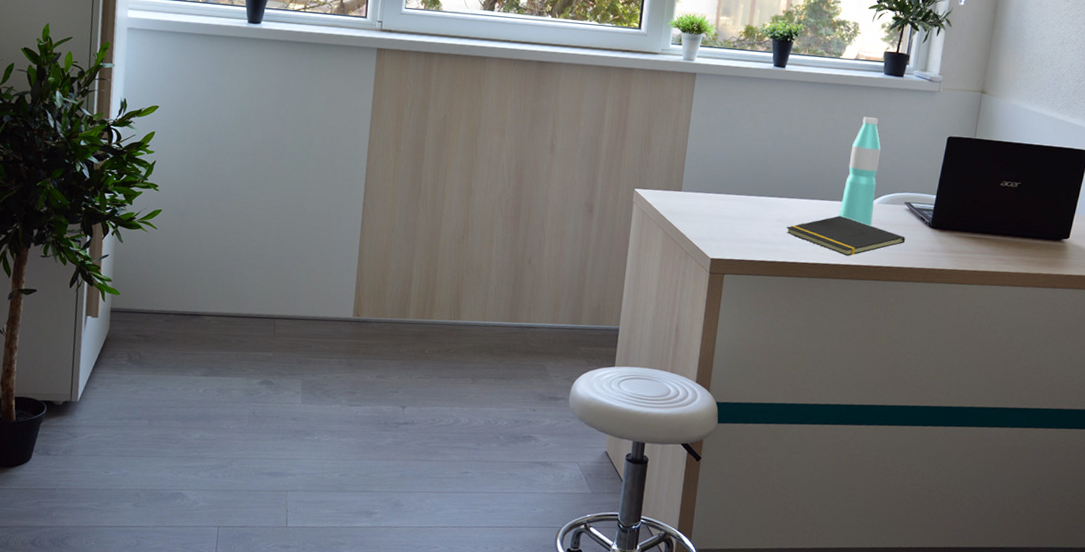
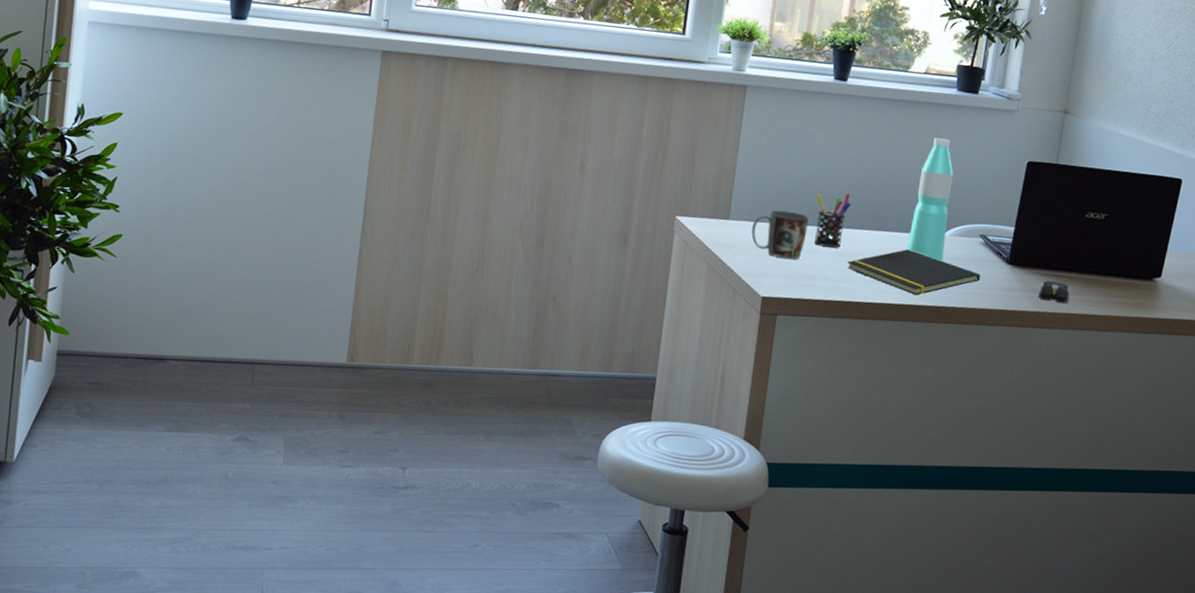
mug: none [701,182,752,226] -> present [751,210,809,260]
pen holder: none [756,167,790,215] -> present [813,193,852,248]
computer mouse: none [958,242,986,263] -> present [1039,280,1070,304]

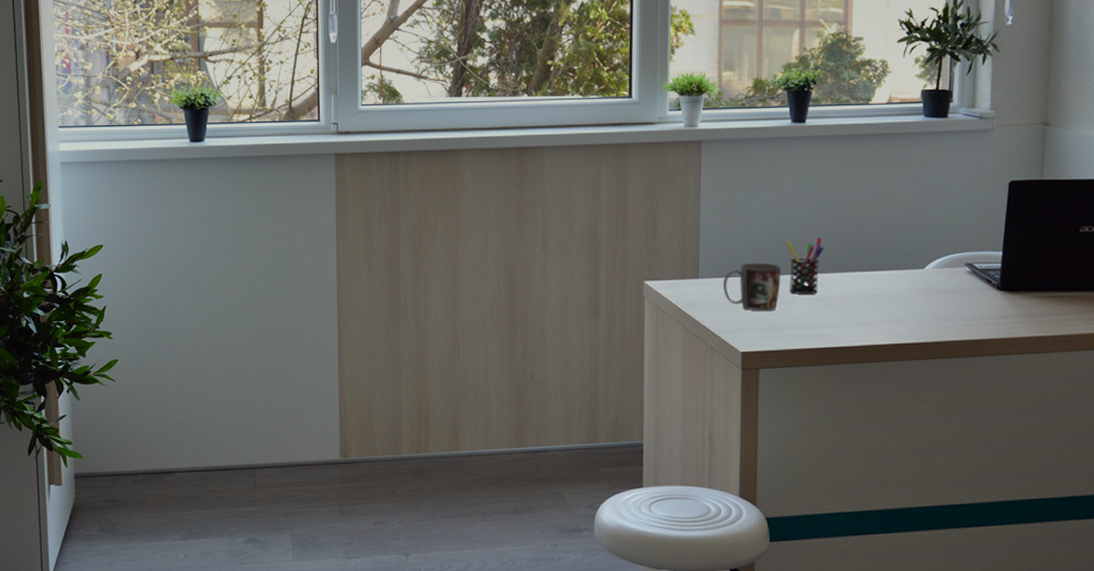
notepad: present [847,249,980,296] -> none [827,287,970,334]
water bottle: present [906,138,953,262] -> none [887,169,930,296]
computer mouse: present [1039,280,1070,304] -> none [1036,303,1071,325]

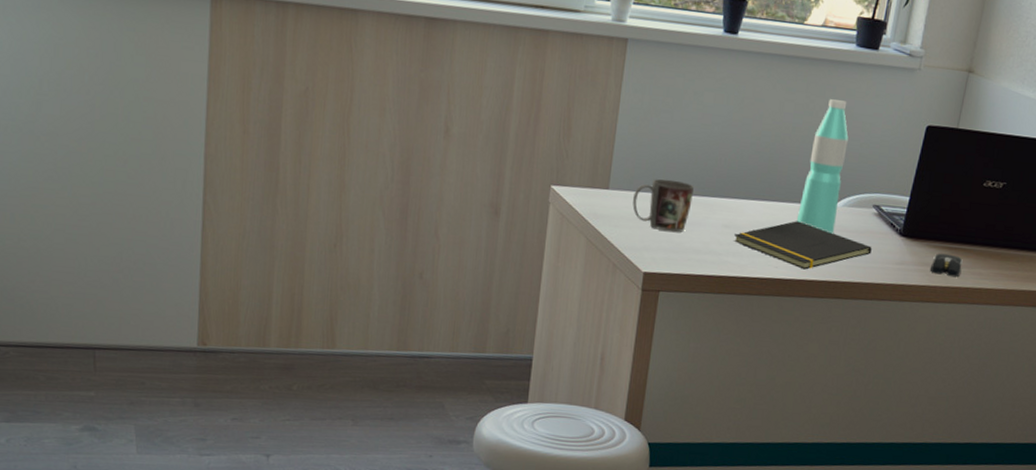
pen holder: present [786,237,824,294] -> none [699,160,740,220]
notepad: none [827,287,970,334] -> present [734,221,872,270]
water bottle: none [887,169,930,296] -> present [796,99,849,234]
computer mouse: none [1036,303,1071,325] -> present [930,253,963,278]

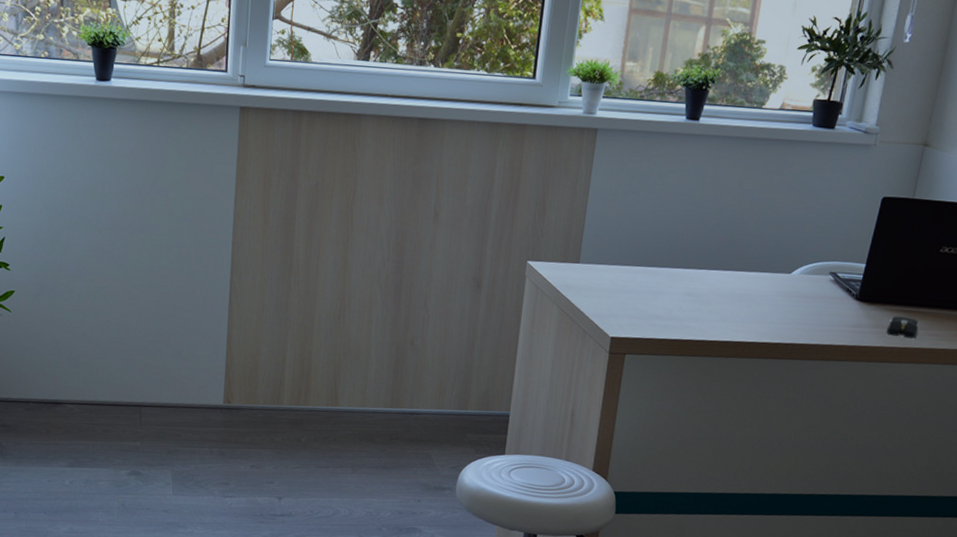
mug: present [633,178,694,233] -> none [601,252,658,301]
notepad: present [734,221,872,270] -> none [695,288,828,333]
water bottle: present [796,99,849,234] -> none [755,176,805,300]

